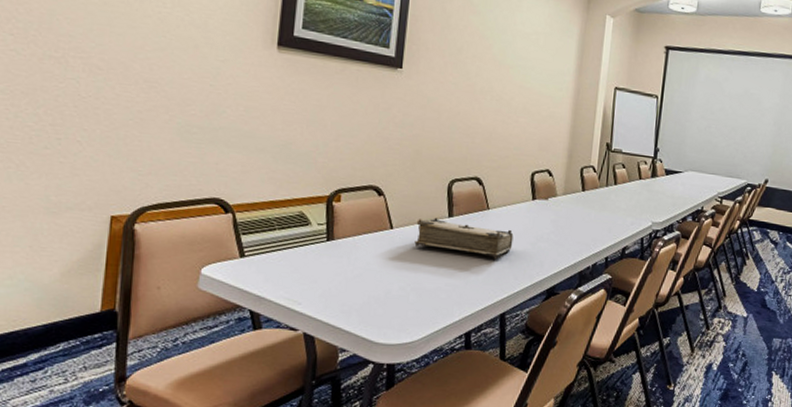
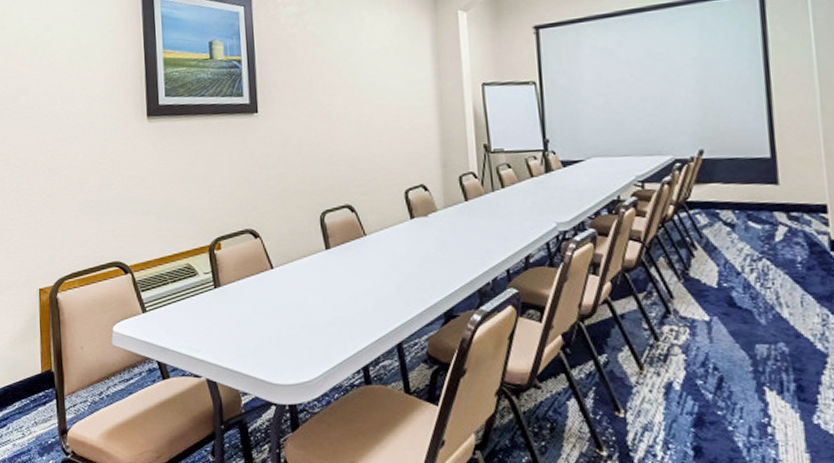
bible: present [414,217,514,260] -> none [295,251,398,287]

